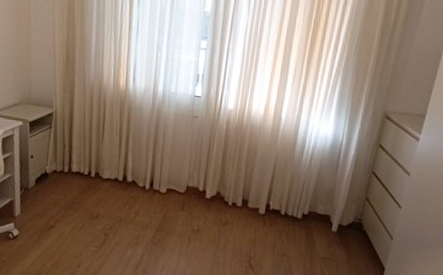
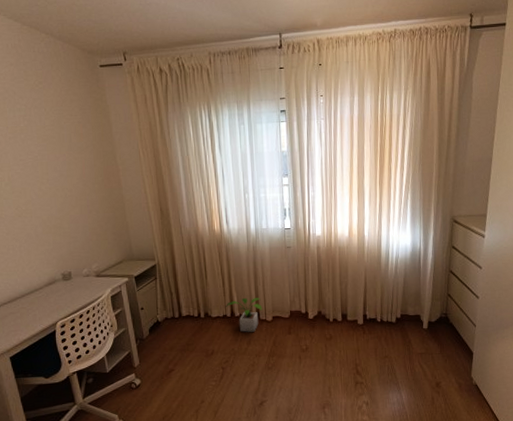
potted plant: none [118,163,158,202] -> present [225,297,263,332]

